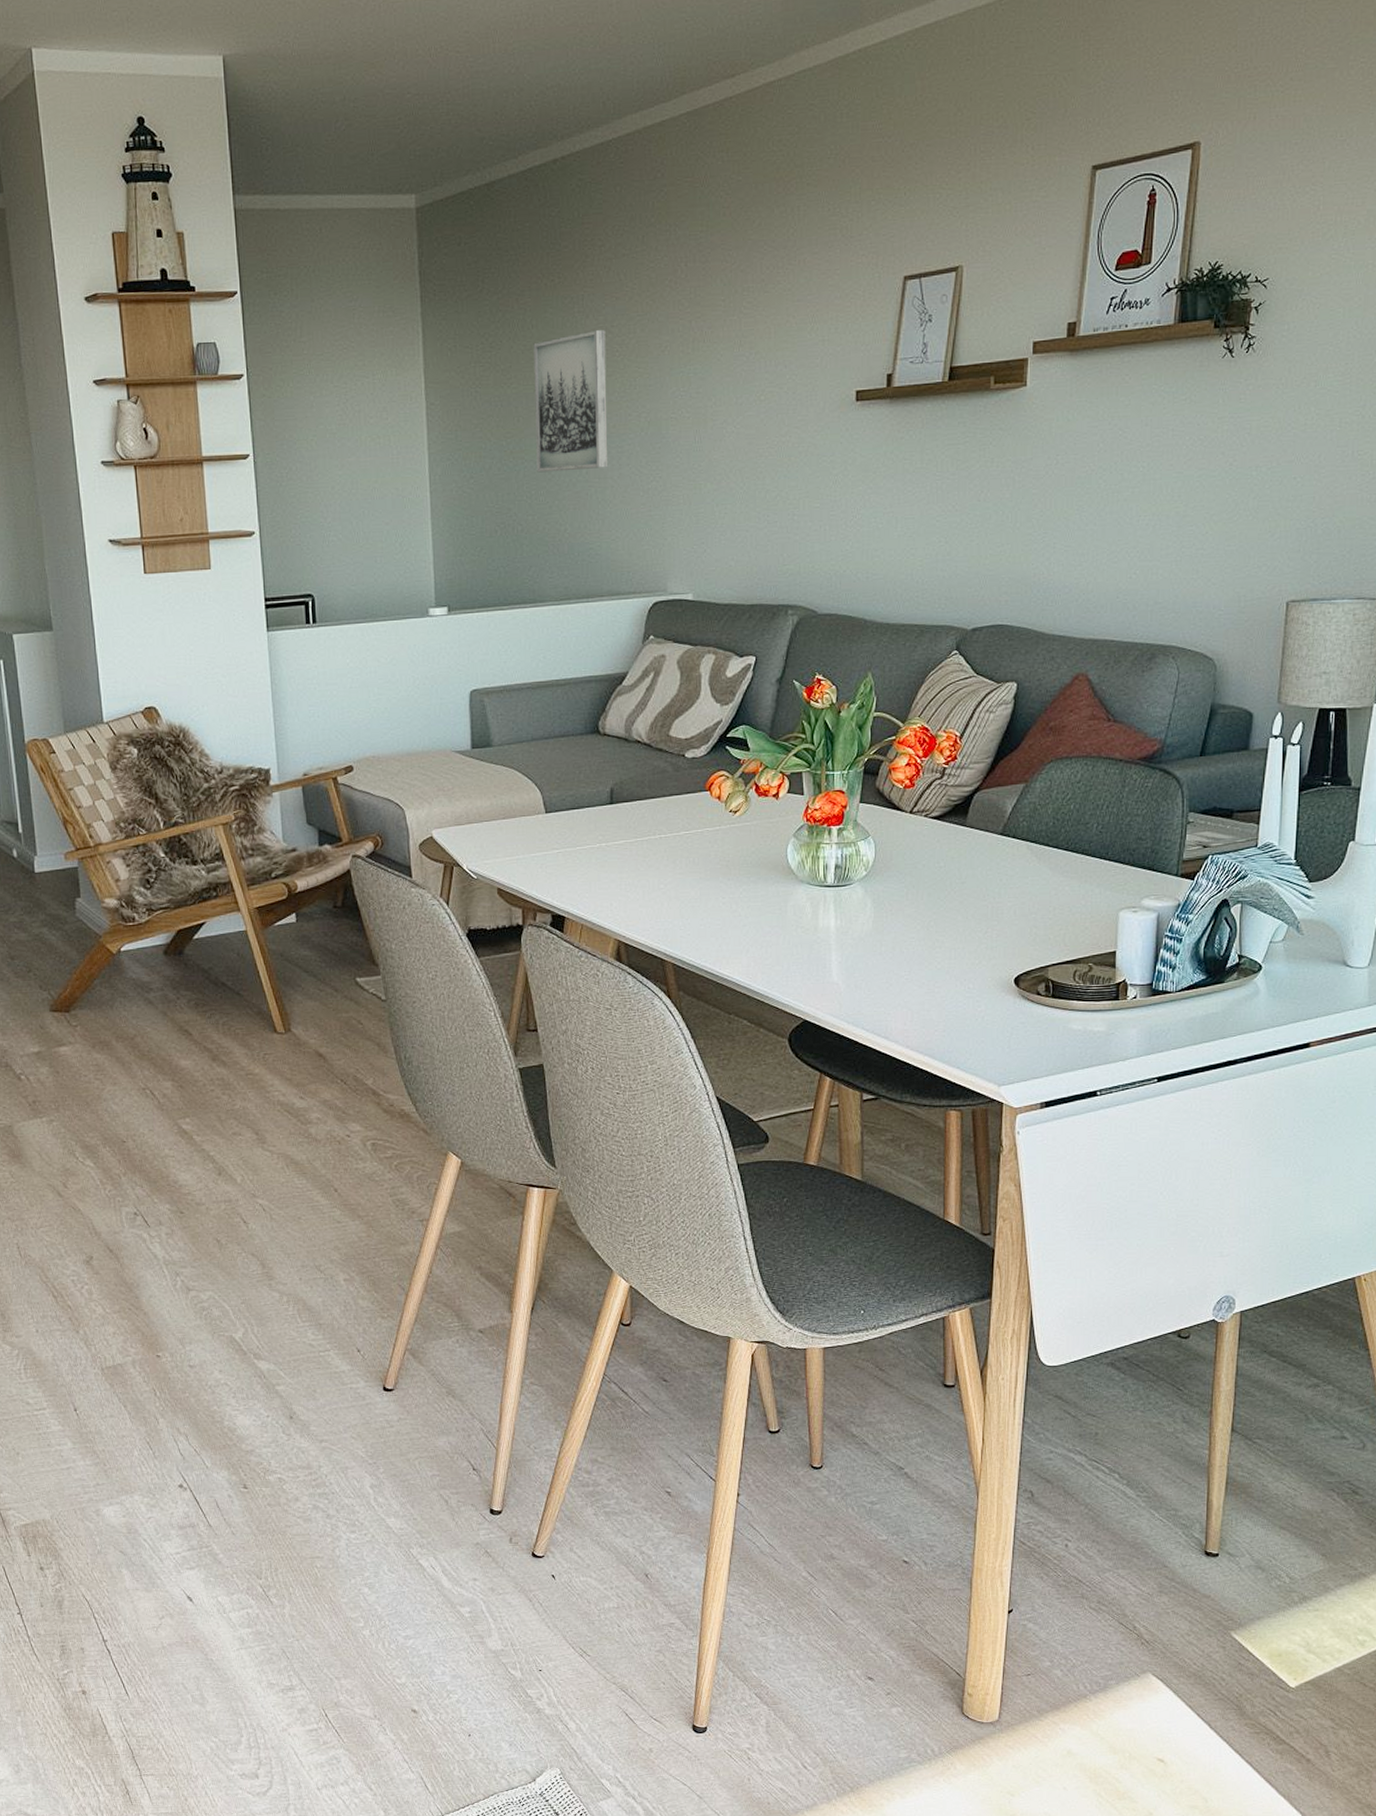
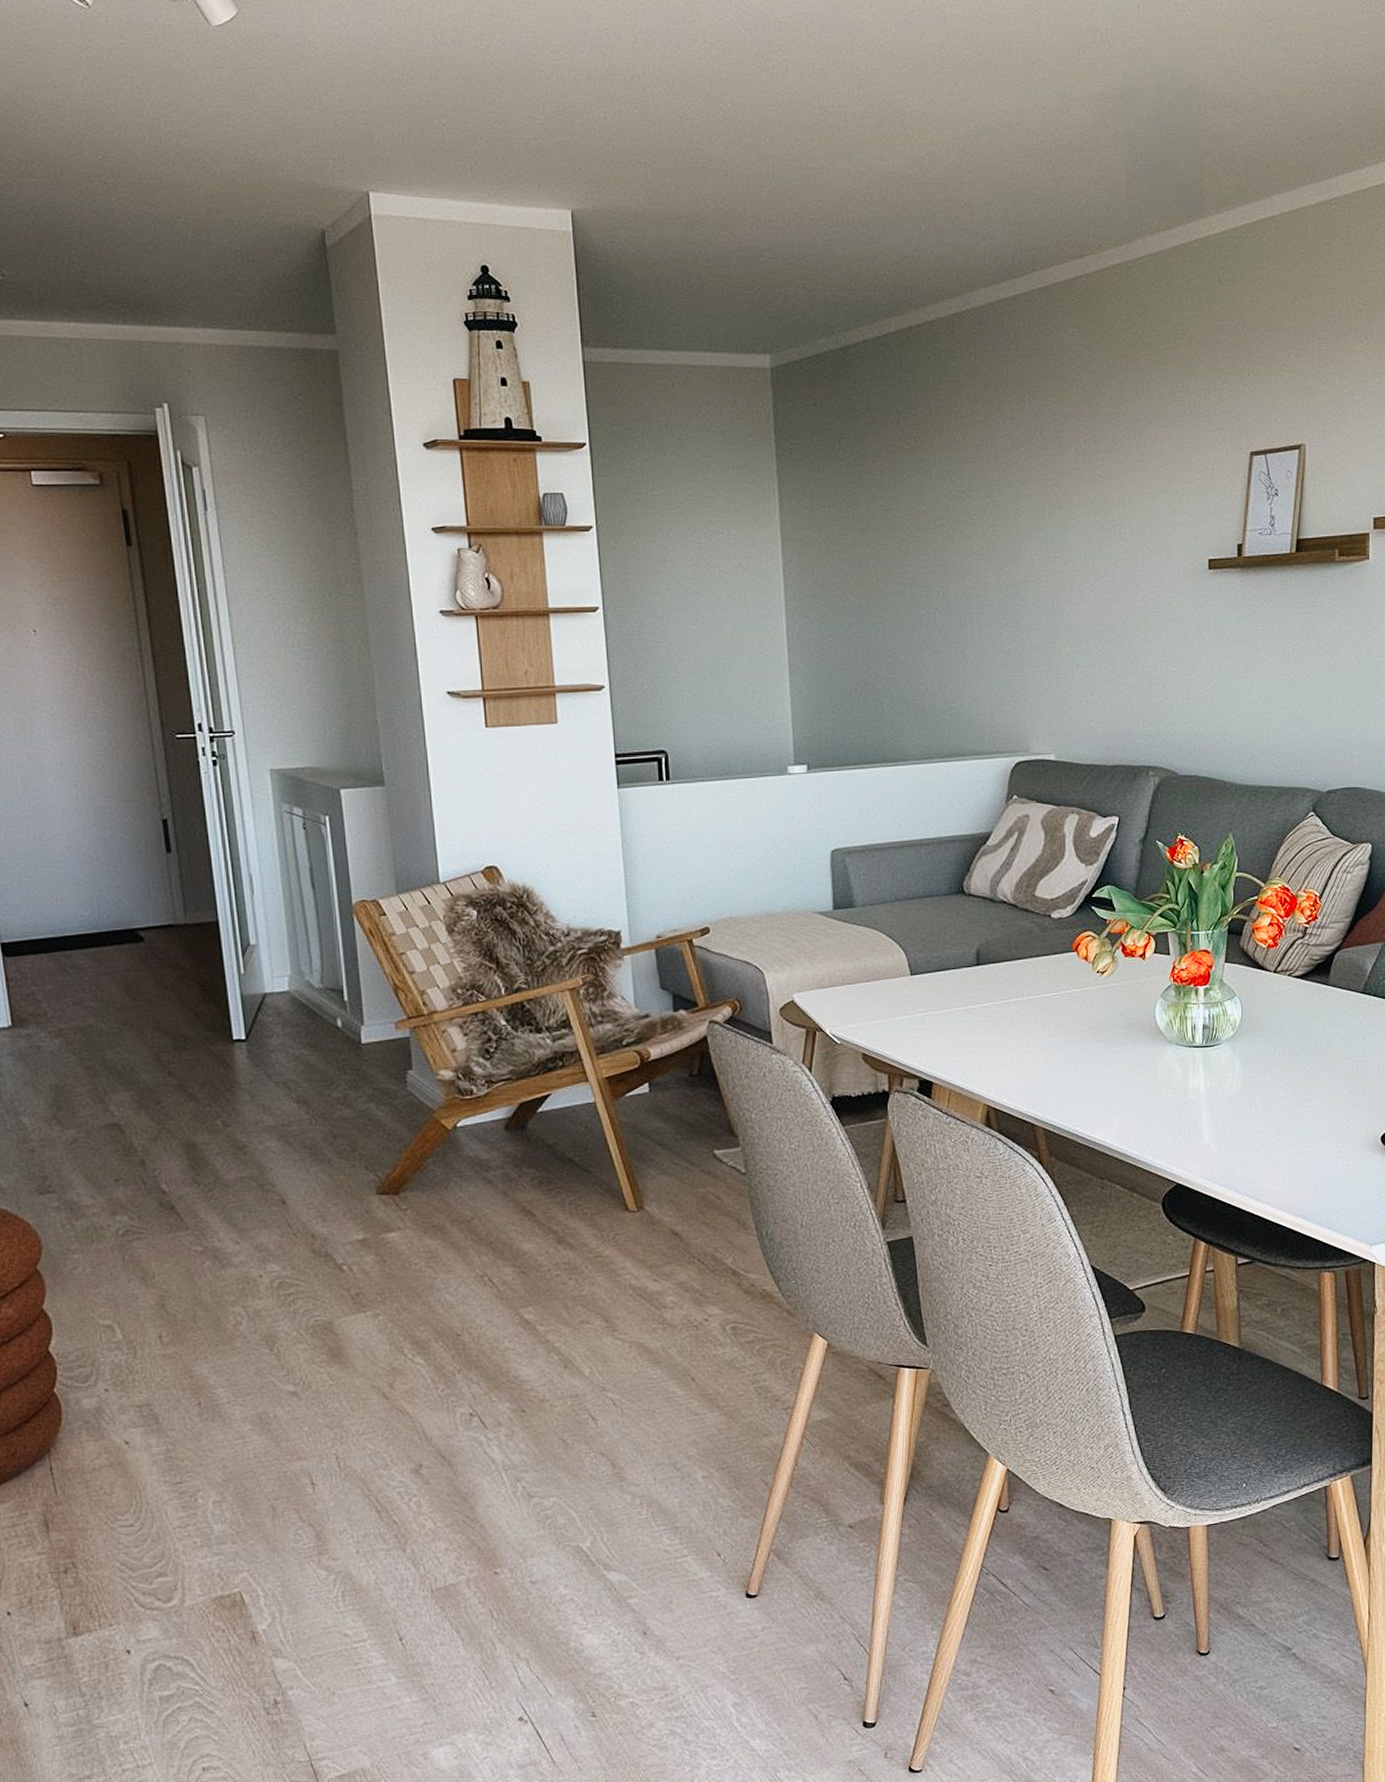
wall art: present [533,330,608,473] -> none [891,493,967,632]

